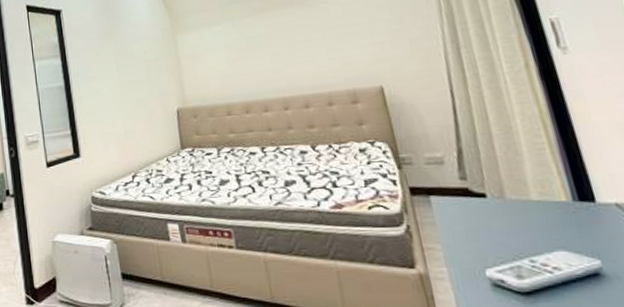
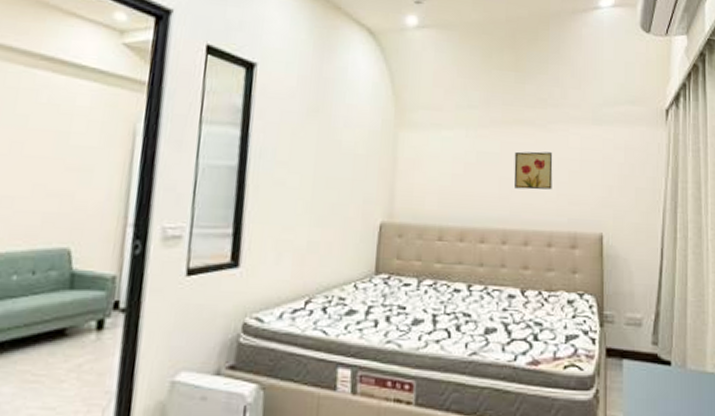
wall art: none [280,24,323,62] -> present [513,151,553,190]

